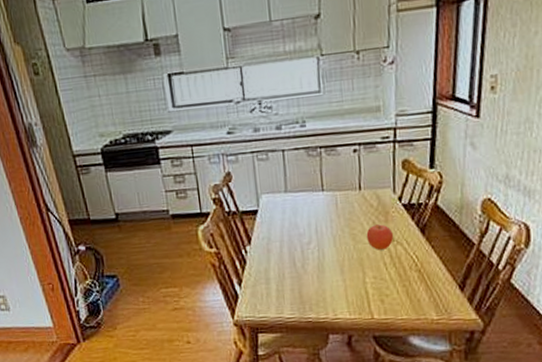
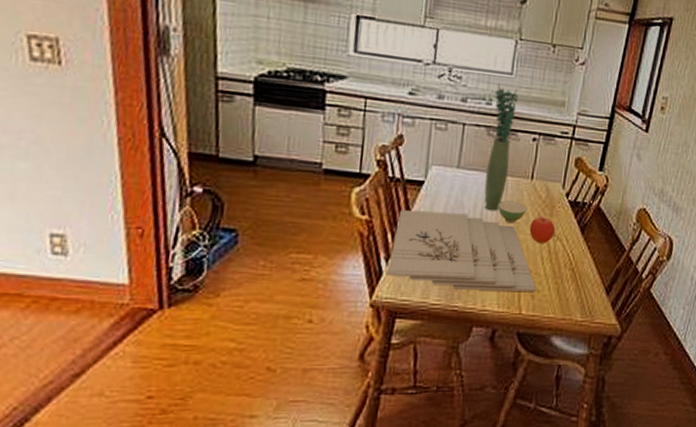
placemat: none [241,233,385,303] -> present [386,210,537,291]
vase: none [306,104,336,227] -> present [484,84,518,211]
bowl: none [330,214,361,236] -> present [497,201,527,224]

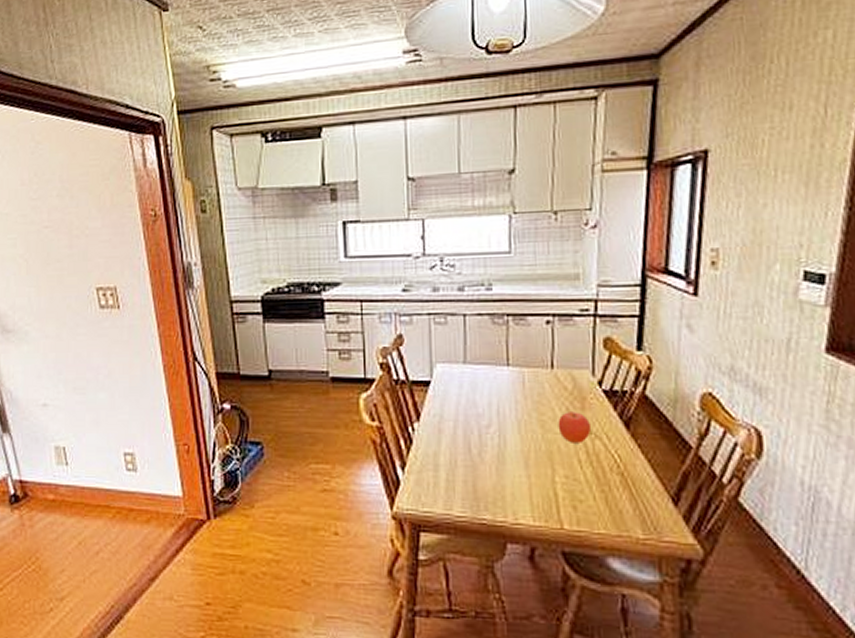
placemat: present [386,210,537,291] -> none [404,414,579,502]
vase: present [484,84,518,211] -> none [494,266,523,409]
bowl: present [497,201,527,224] -> none [515,395,552,422]

